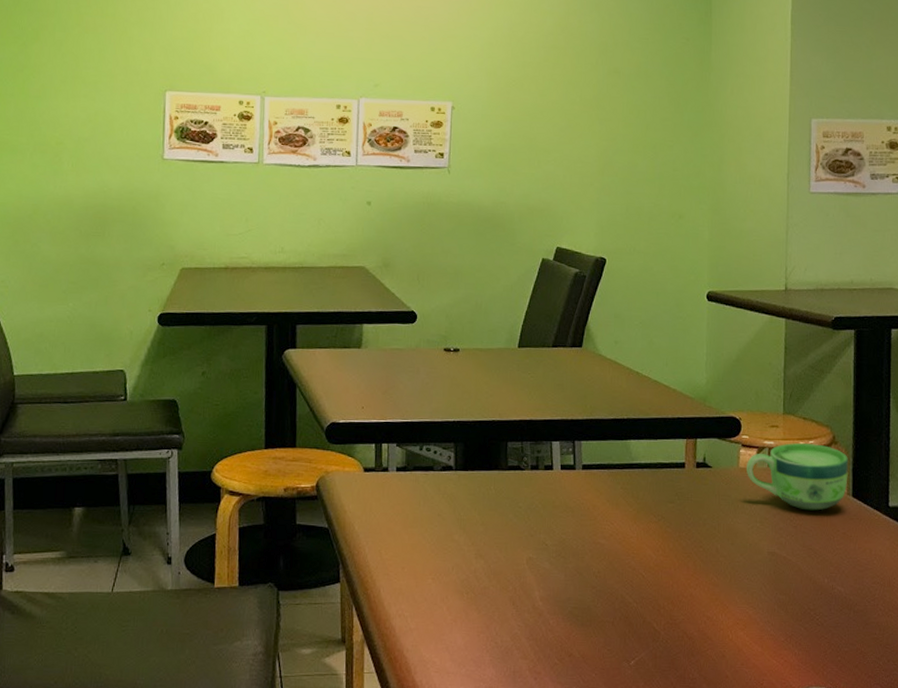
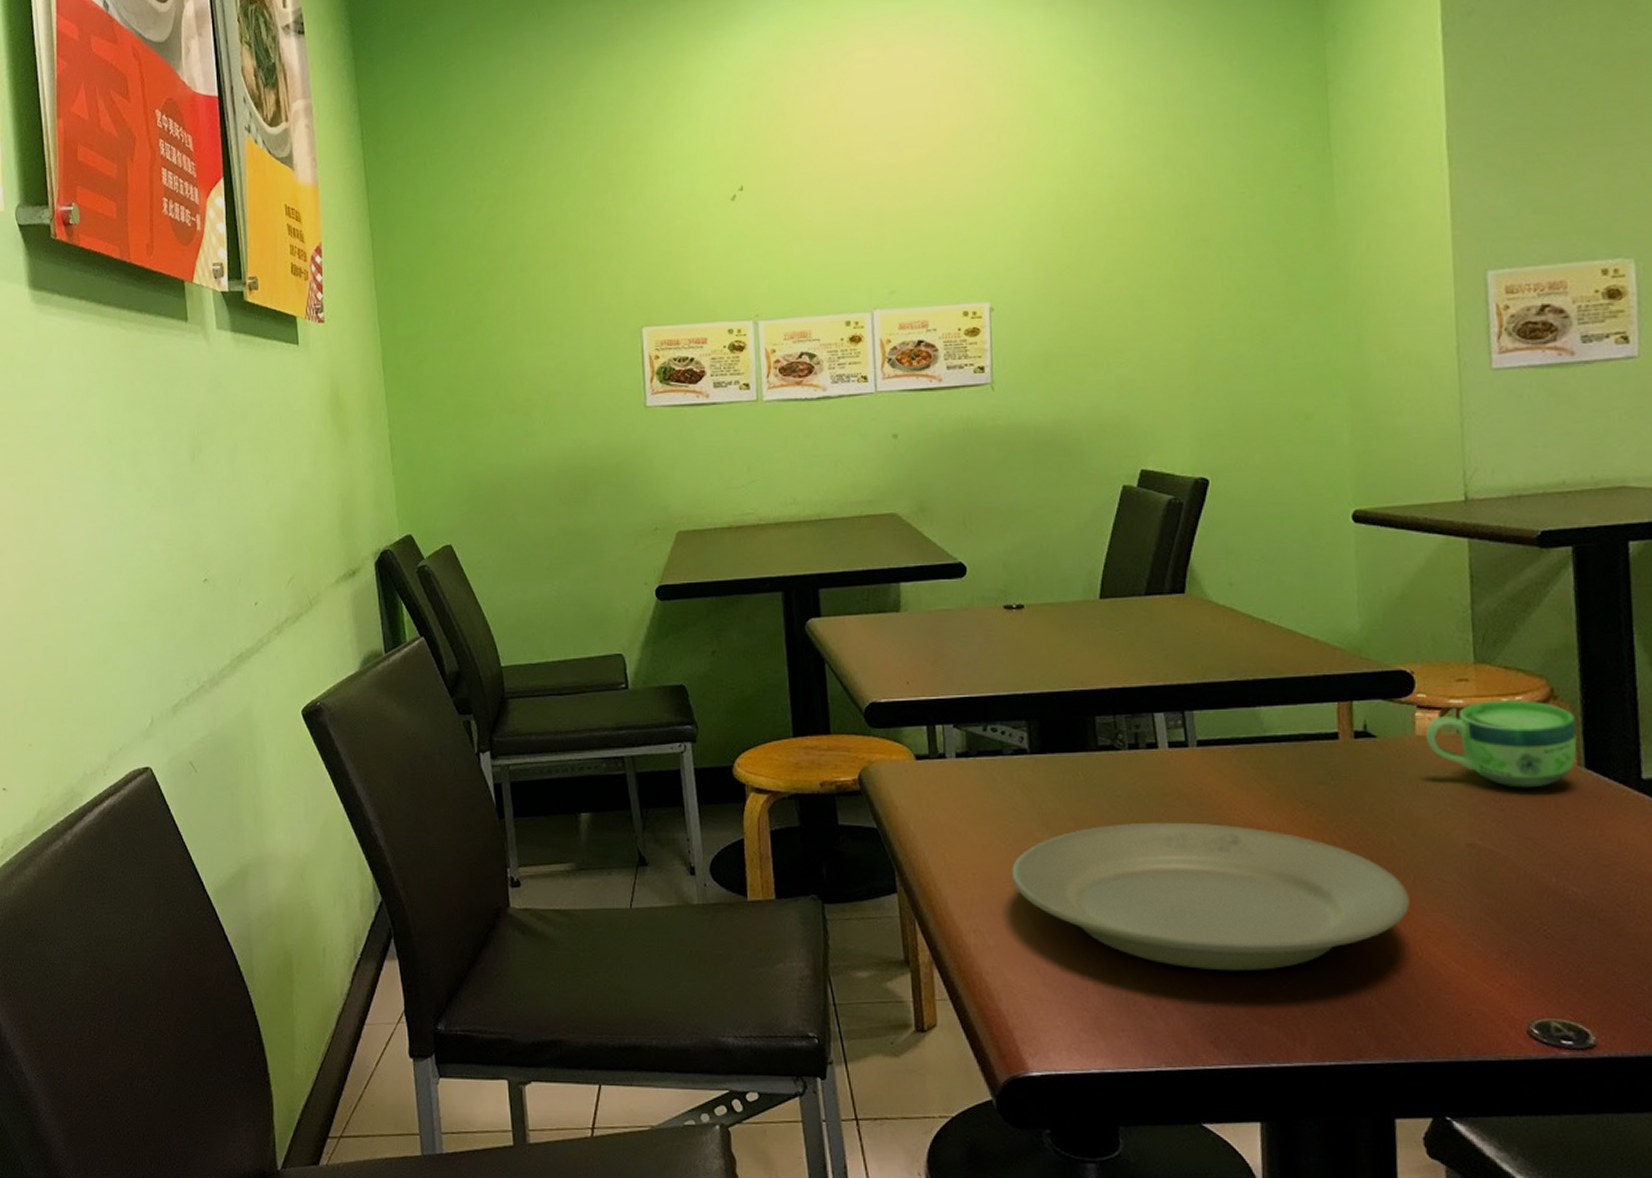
plate: none [433,529,726,650] -> present [1012,822,1410,971]

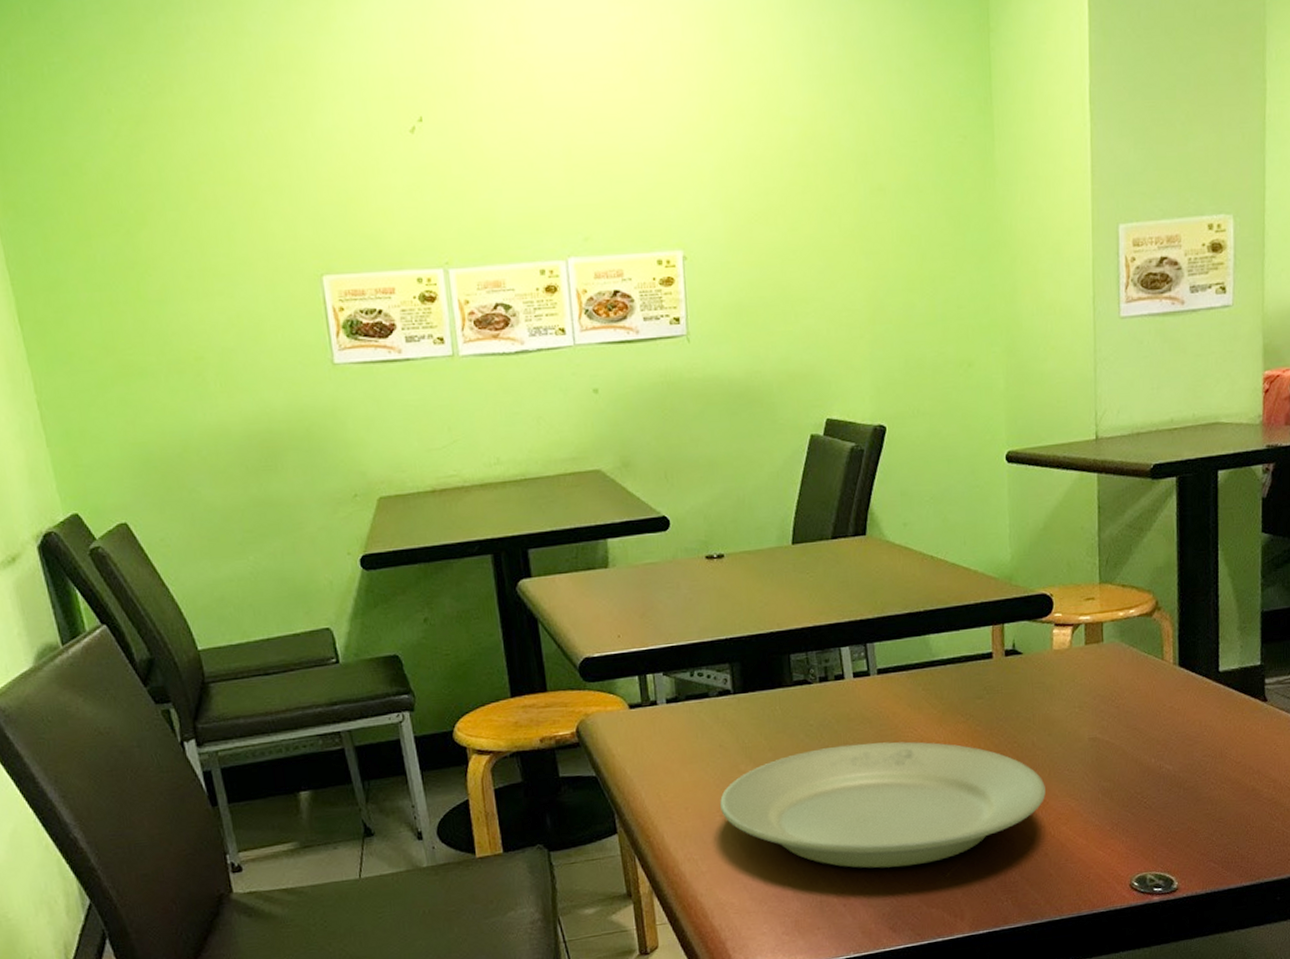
cup: present [1426,700,1577,788] -> none [1061,612,1174,688]

